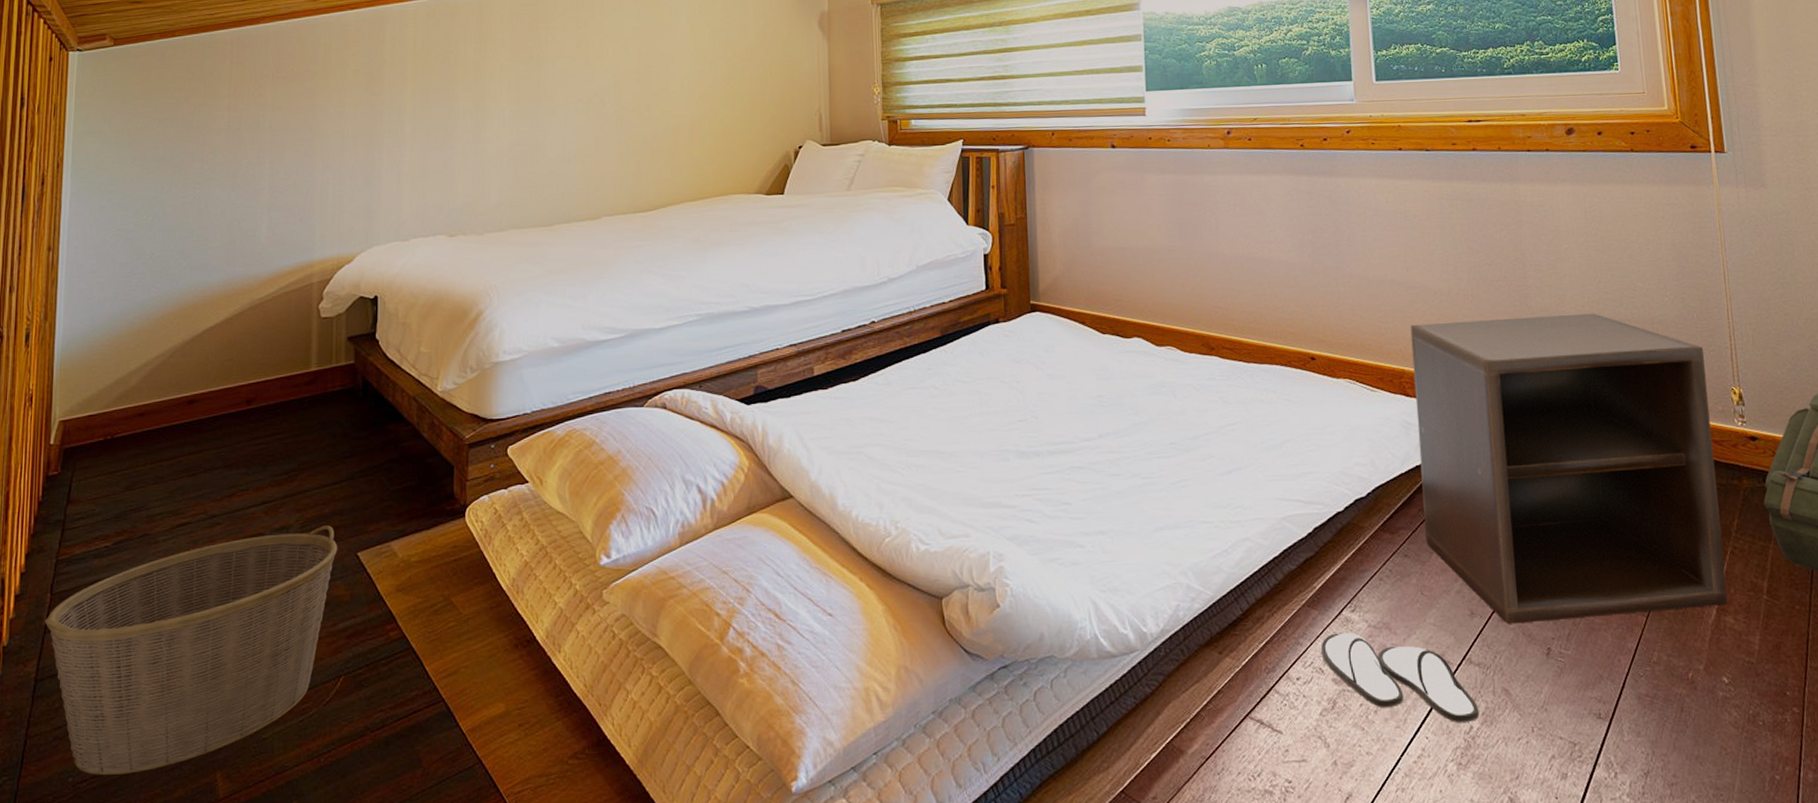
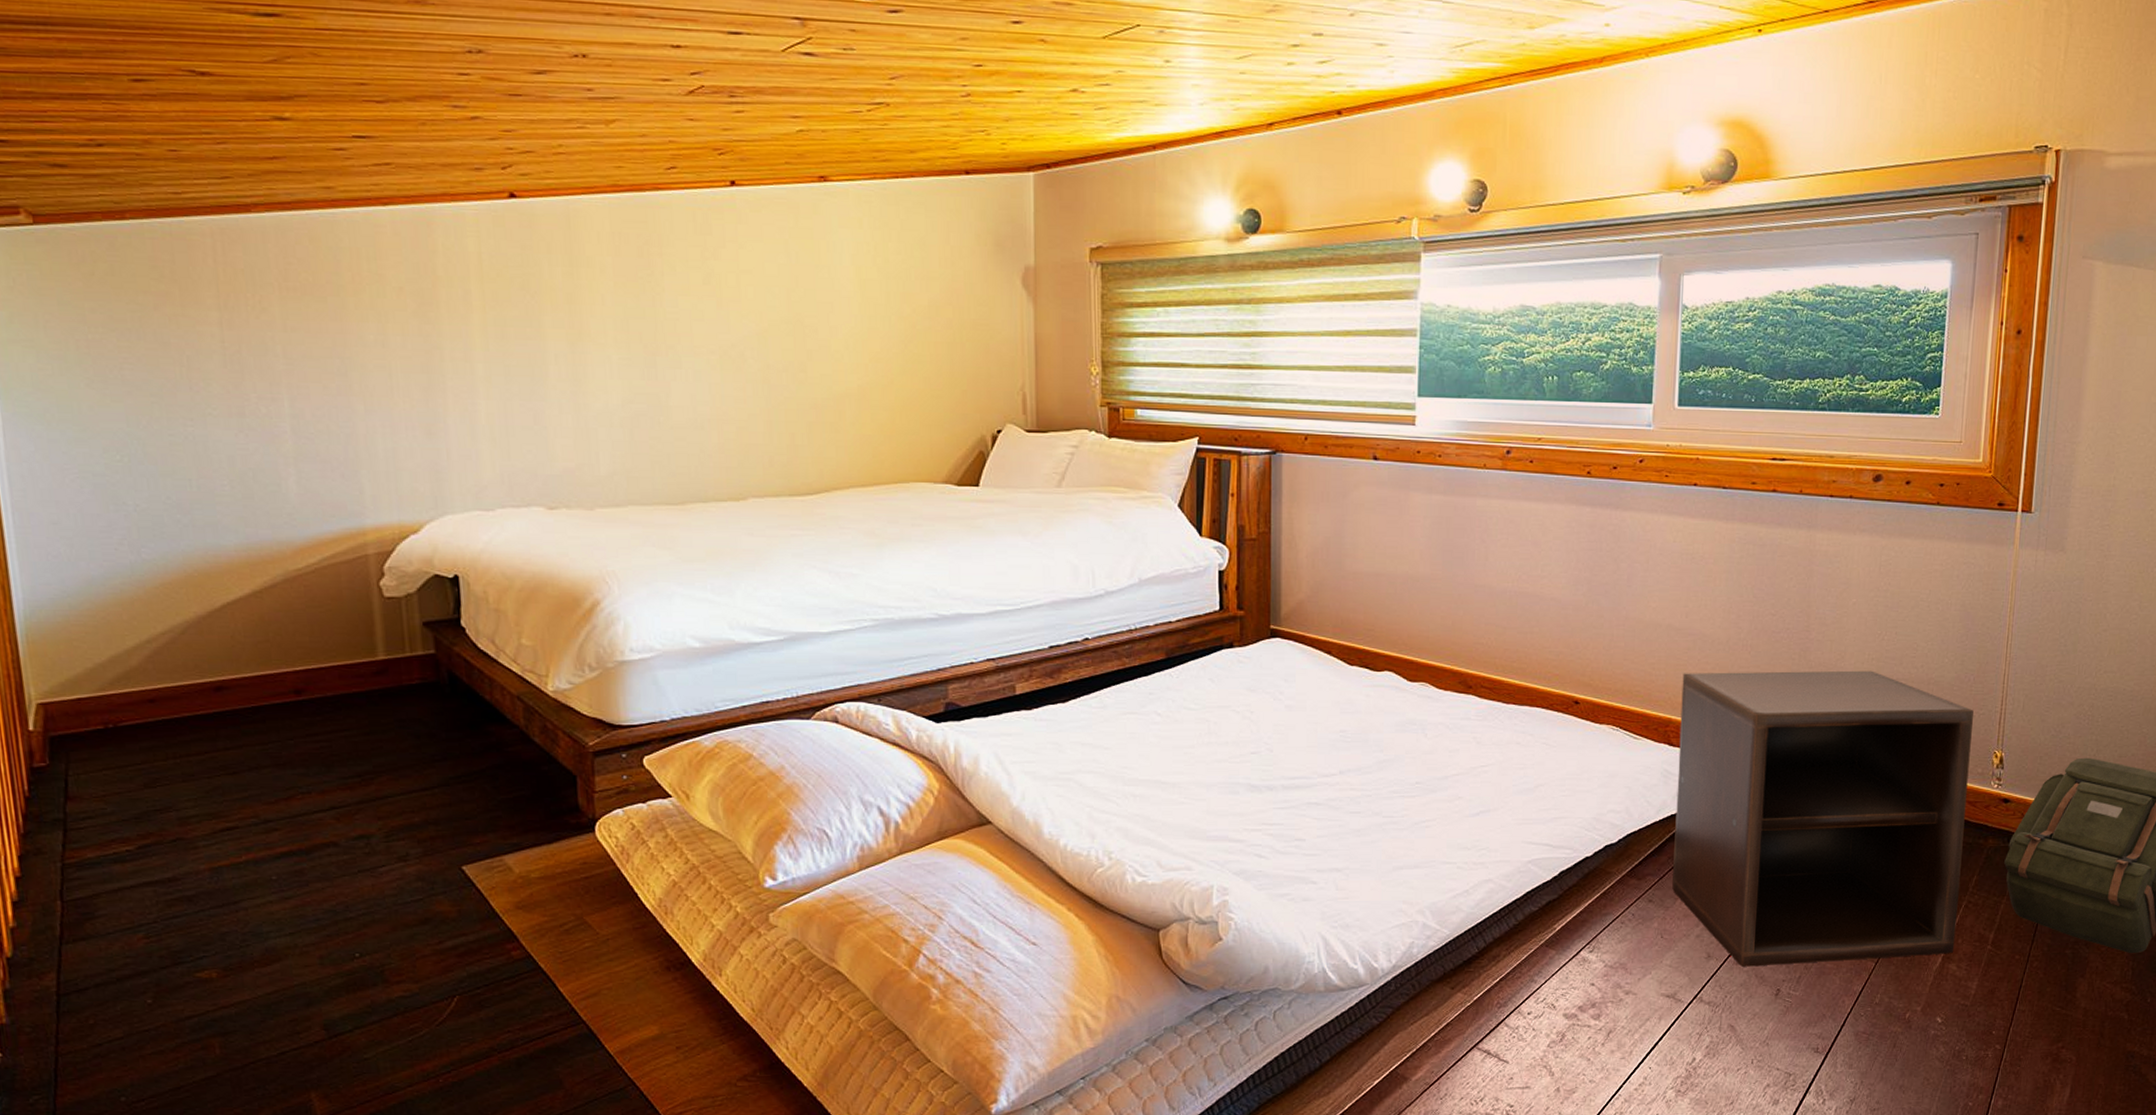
basket: present [44,525,338,776] -> none [58,836,437,1095]
slippers: present [1321,632,1480,723] -> none [1555,971,1704,1055]

